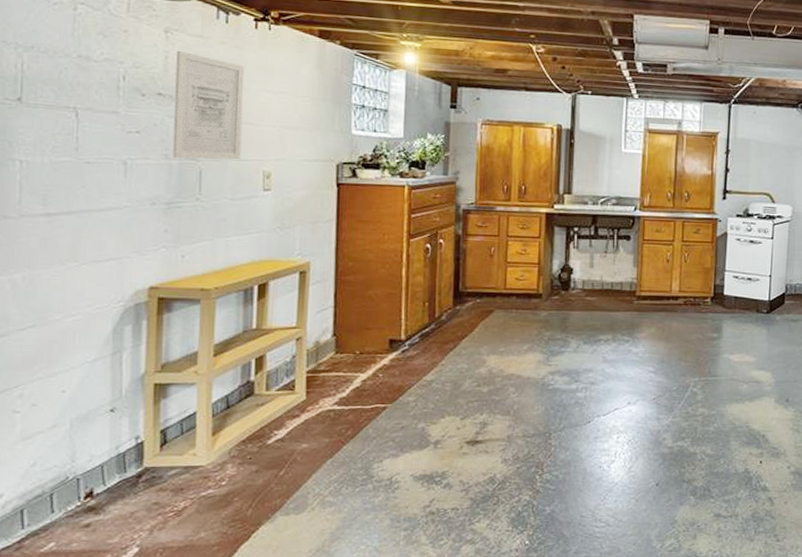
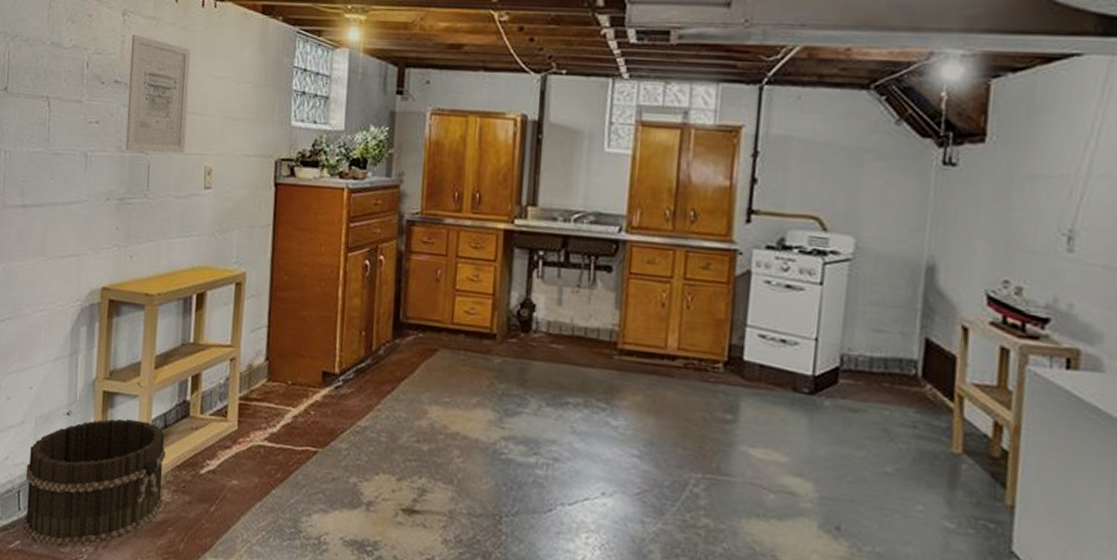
bucket: none [58,406,228,541] -> present [23,418,165,547]

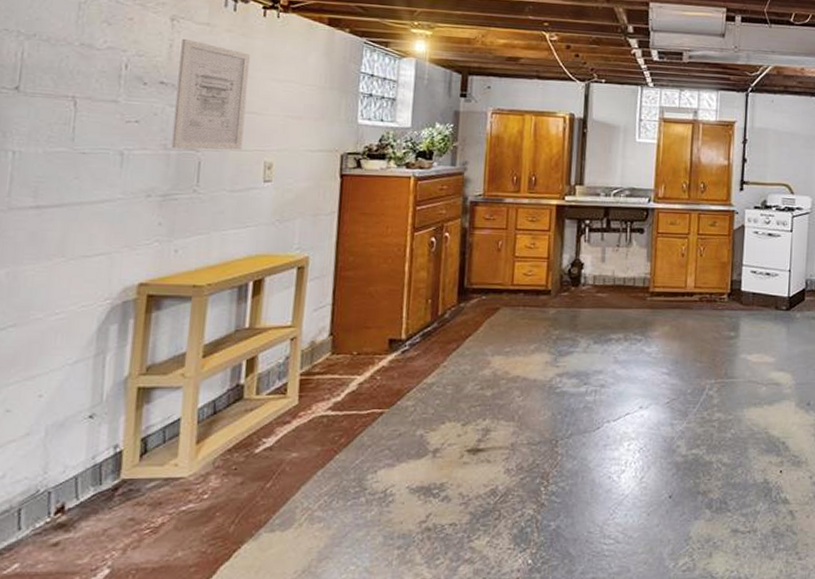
bucket: present [23,418,165,547] -> none [24,411,214,561]

